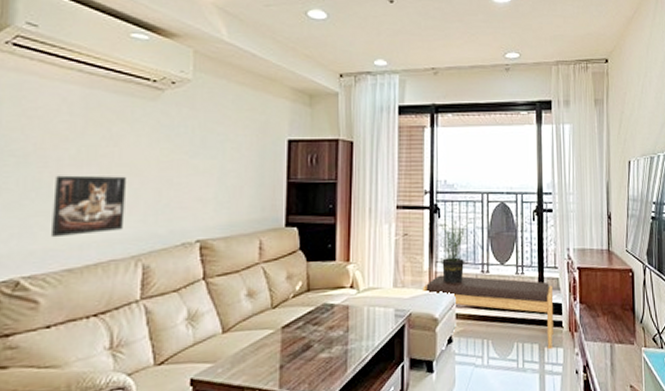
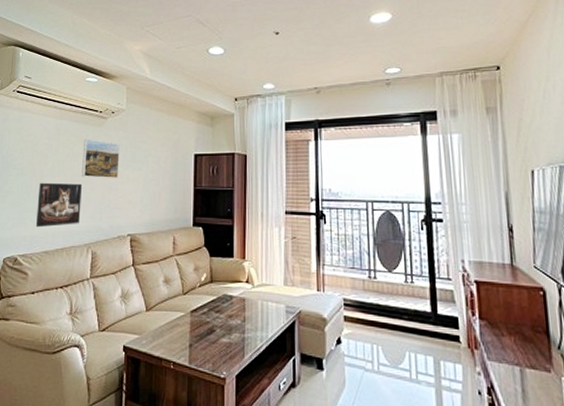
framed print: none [126,116,184,170] -> present [82,138,120,179]
bench: present [423,274,554,350] -> none [311,277,450,365]
potted plant: present [437,220,468,285] -> none [324,226,353,288]

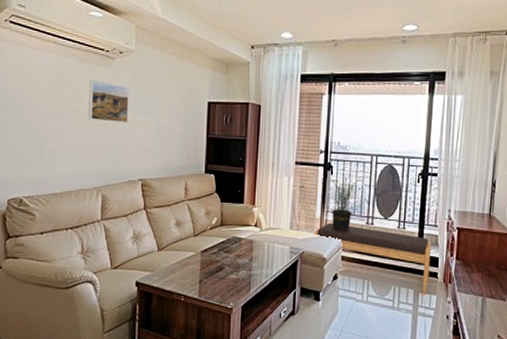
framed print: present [36,182,83,228] -> none [41,124,90,170]
bench: none [311,277,450,365] -> present [315,222,432,296]
potted plant: none [324,226,353,288] -> present [329,177,357,232]

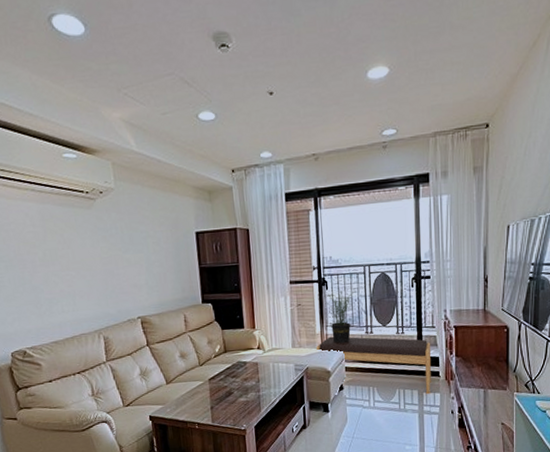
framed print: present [89,79,129,124] -> none [74,223,119,264]

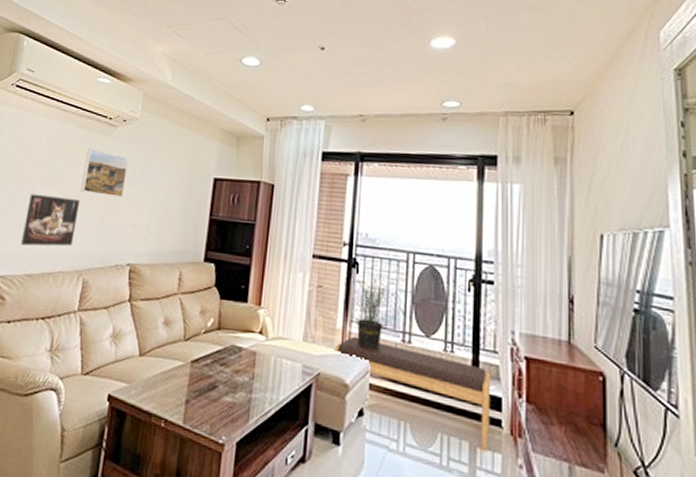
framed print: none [33,271,86,320] -> present [21,193,81,247]
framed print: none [74,223,119,264] -> present [81,147,129,198]

